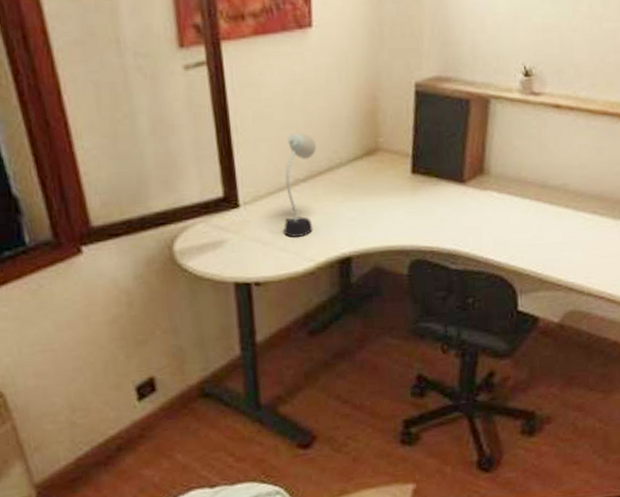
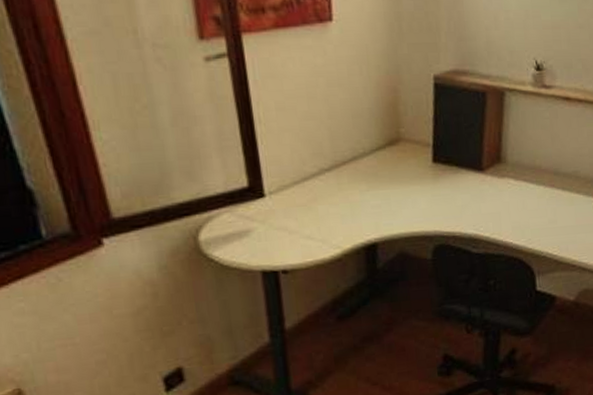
desk lamp: present [283,133,317,237] -> none [309,124,340,226]

